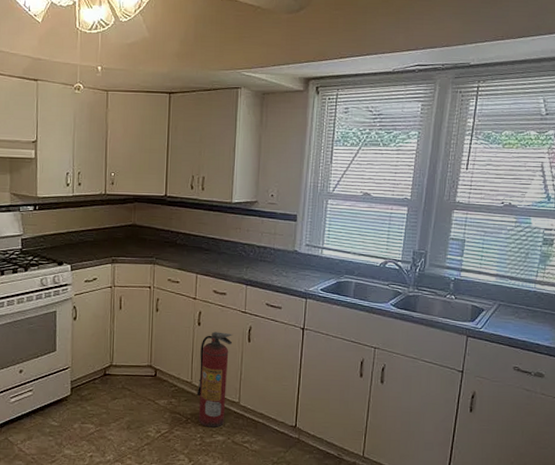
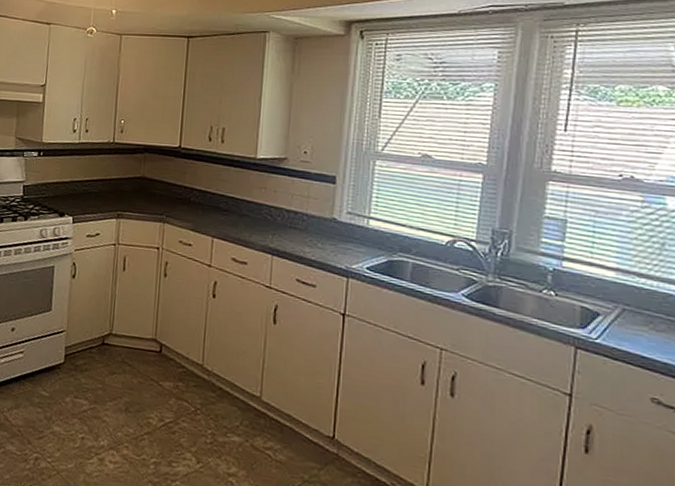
fire extinguisher: present [196,331,233,427] -> none [208,307,255,425]

